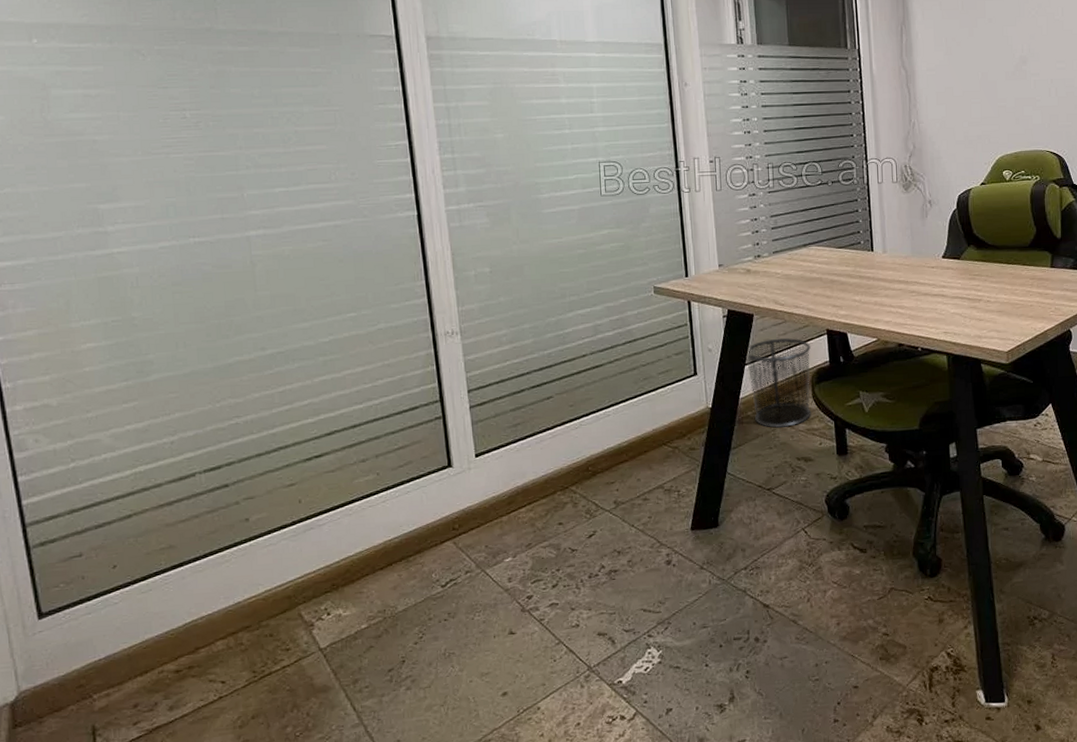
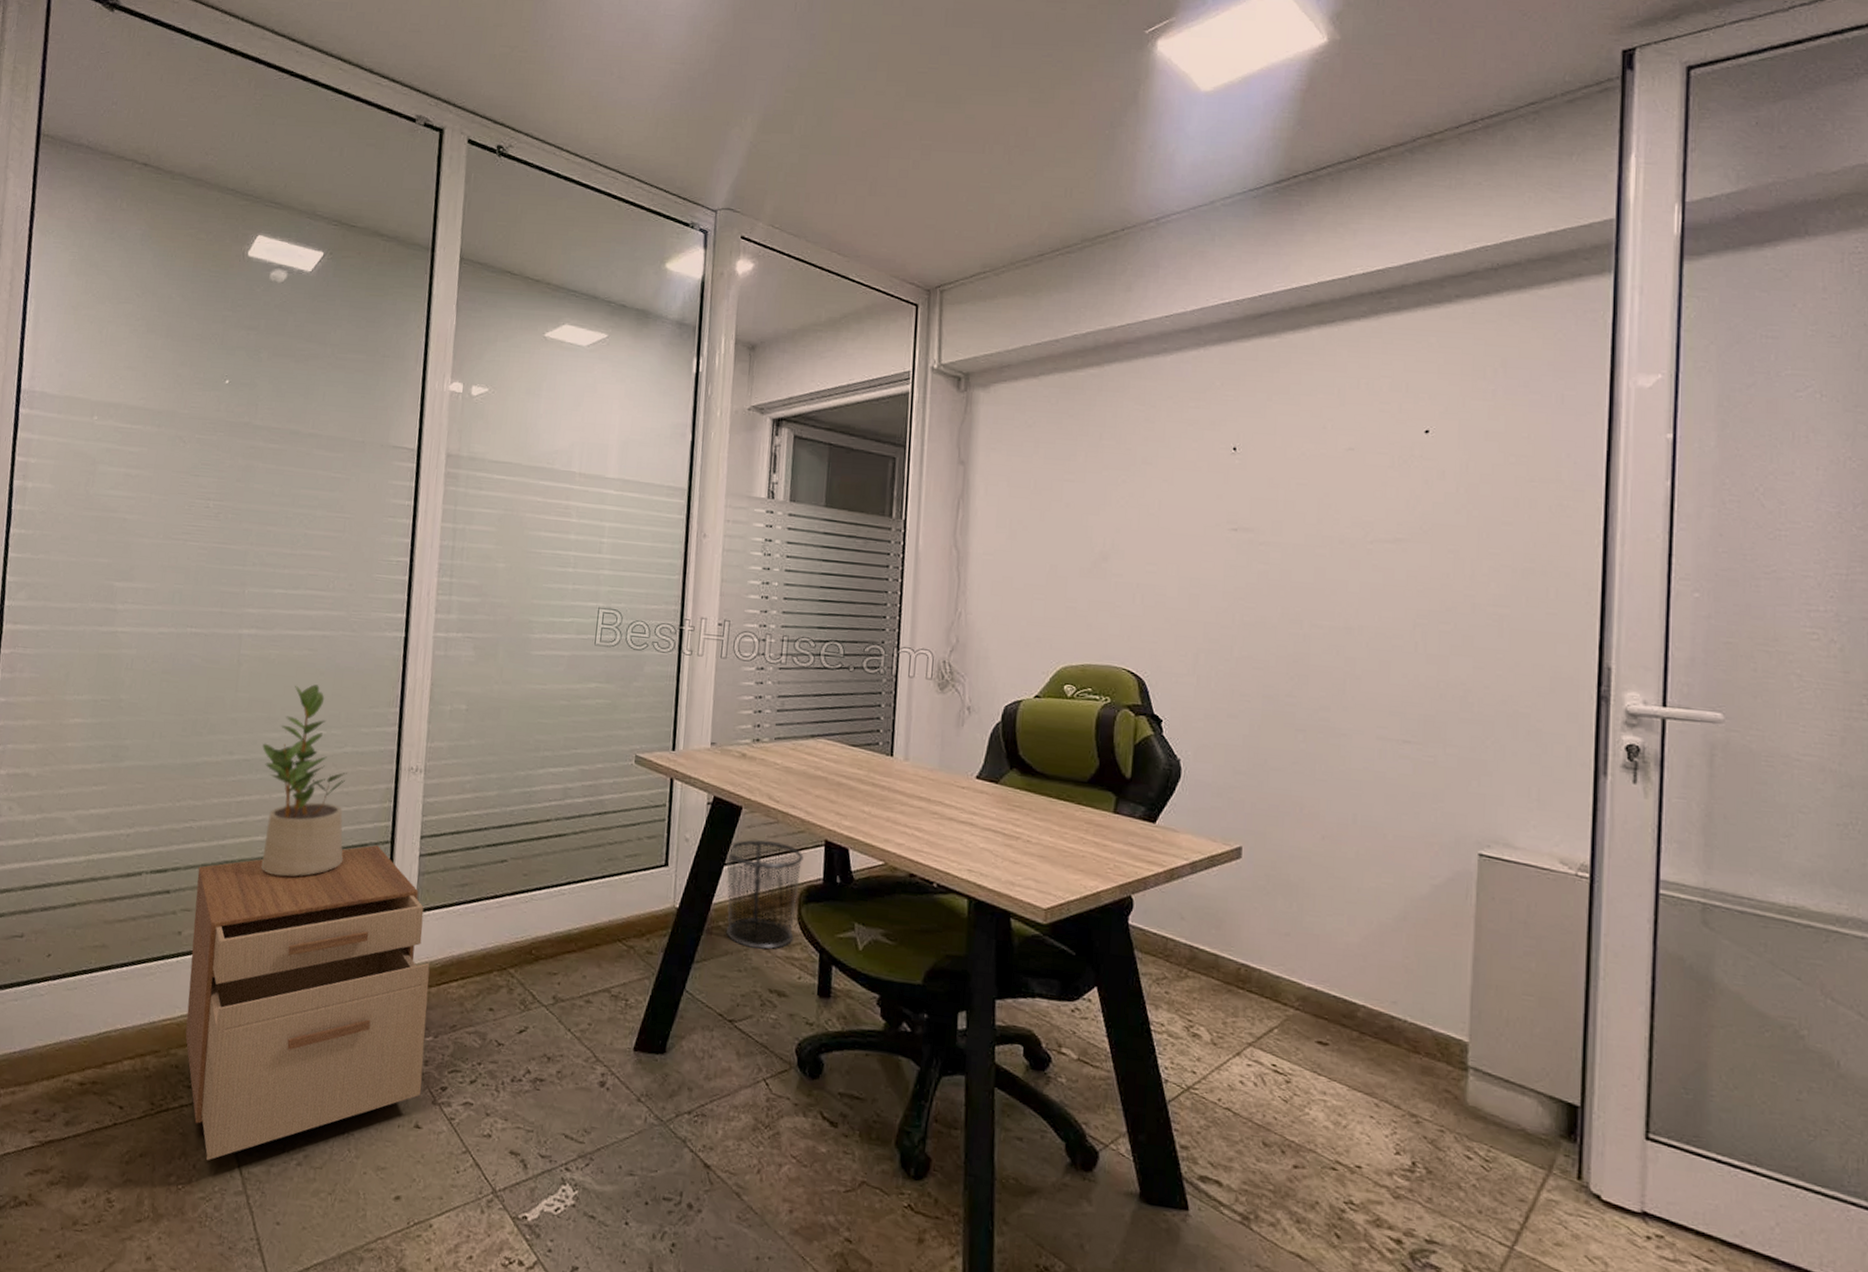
filing cabinet: none [253,405,510,706] -> present [185,845,430,1160]
potted plant: none [294,272,396,451] -> present [261,684,347,876]

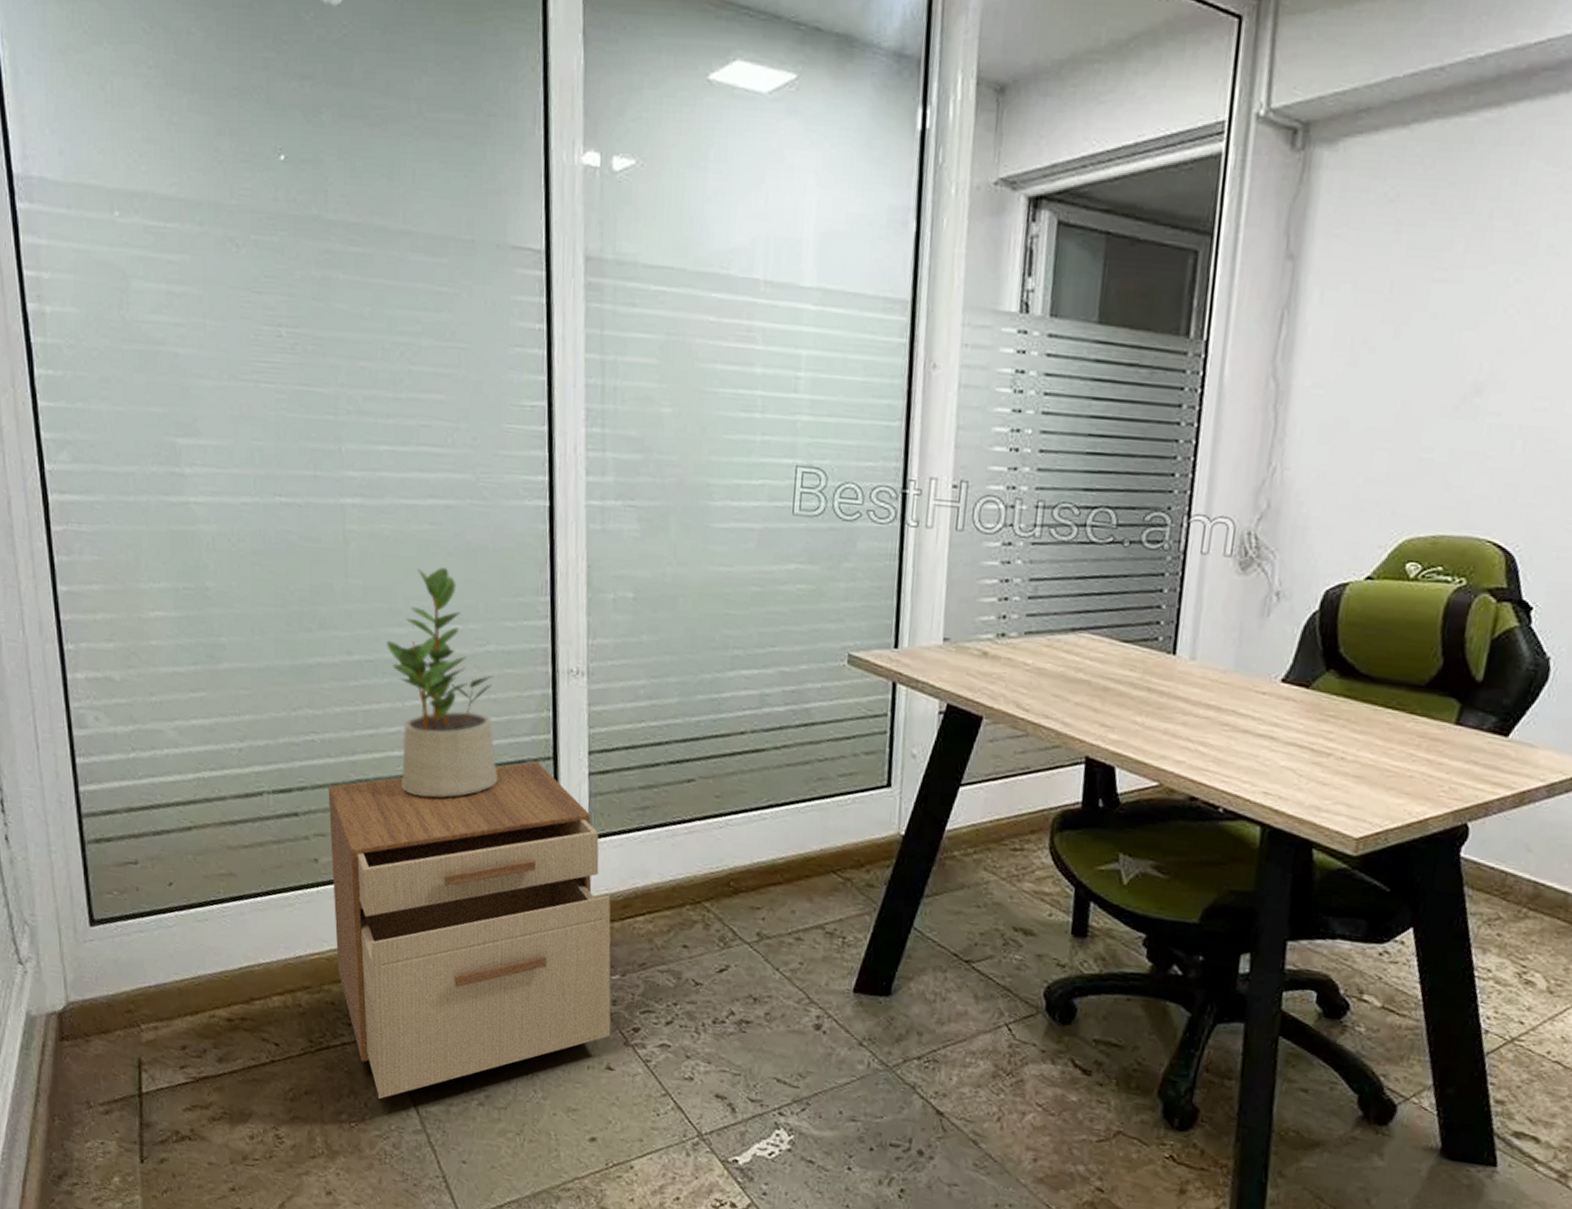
waste bin: present [726,839,804,950] -> none [962,756,1059,883]

